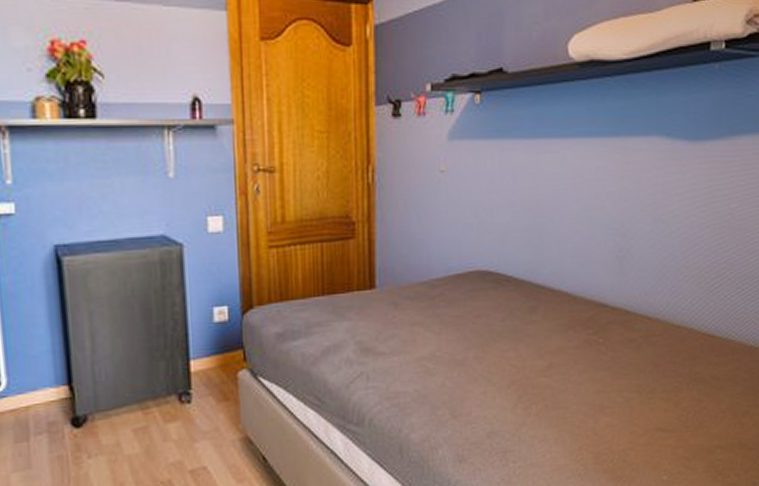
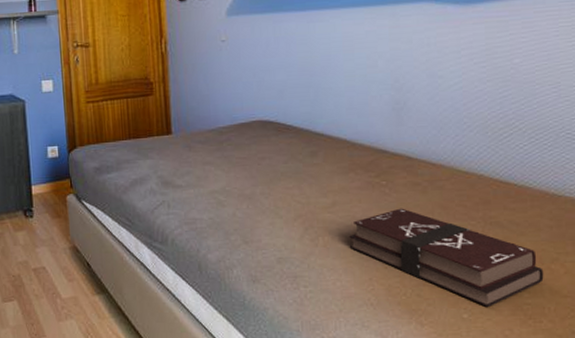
hardback book: none [562,367,736,467] -> present [349,208,544,308]

